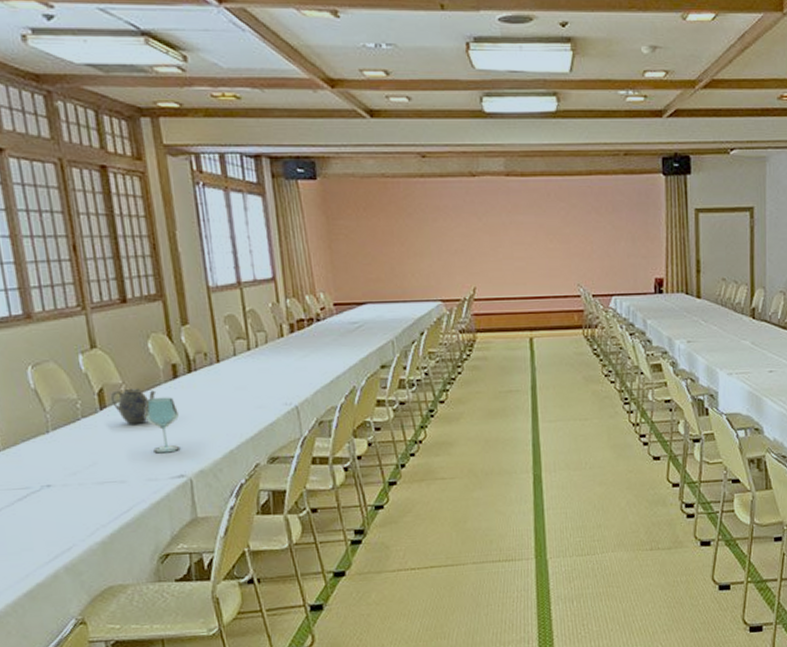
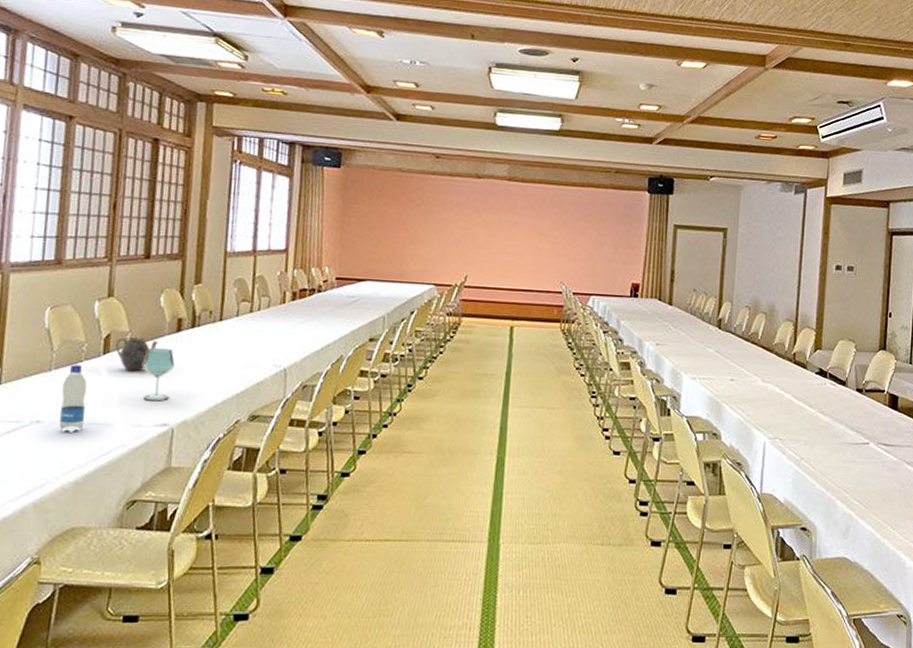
bottle: none [64,423,98,494] -> present [59,365,87,432]

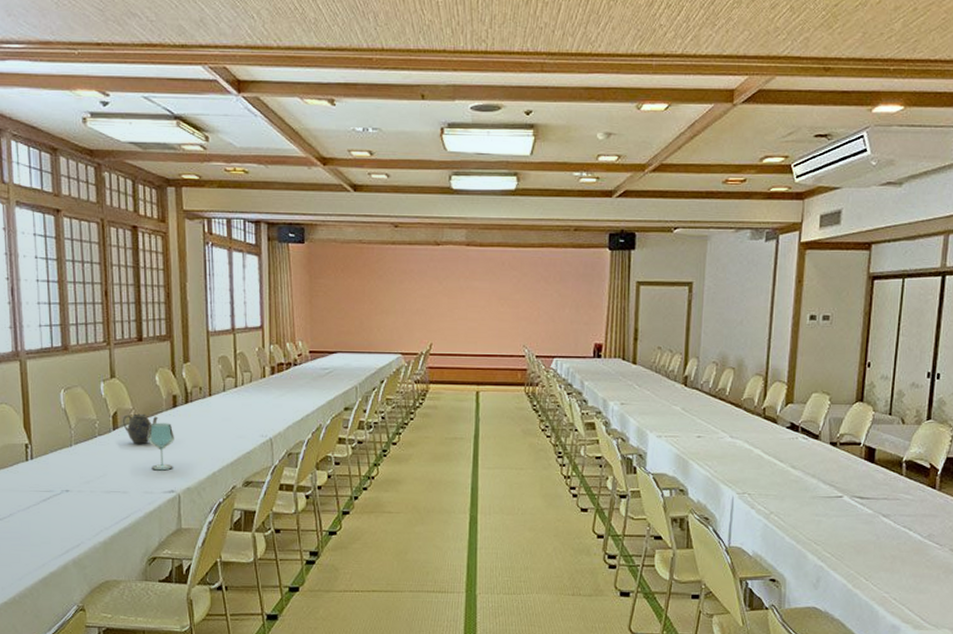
bottle: present [59,365,87,432] -> none [83,440,105,499]

